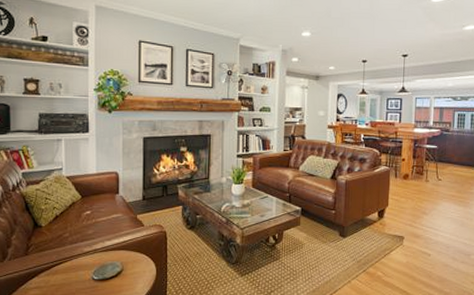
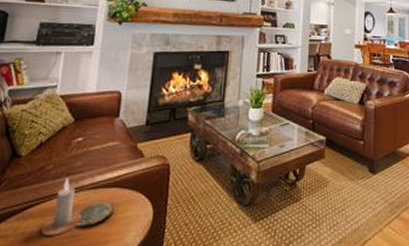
candle: none [67,243,98,287] -> present [40,177,82,236]

